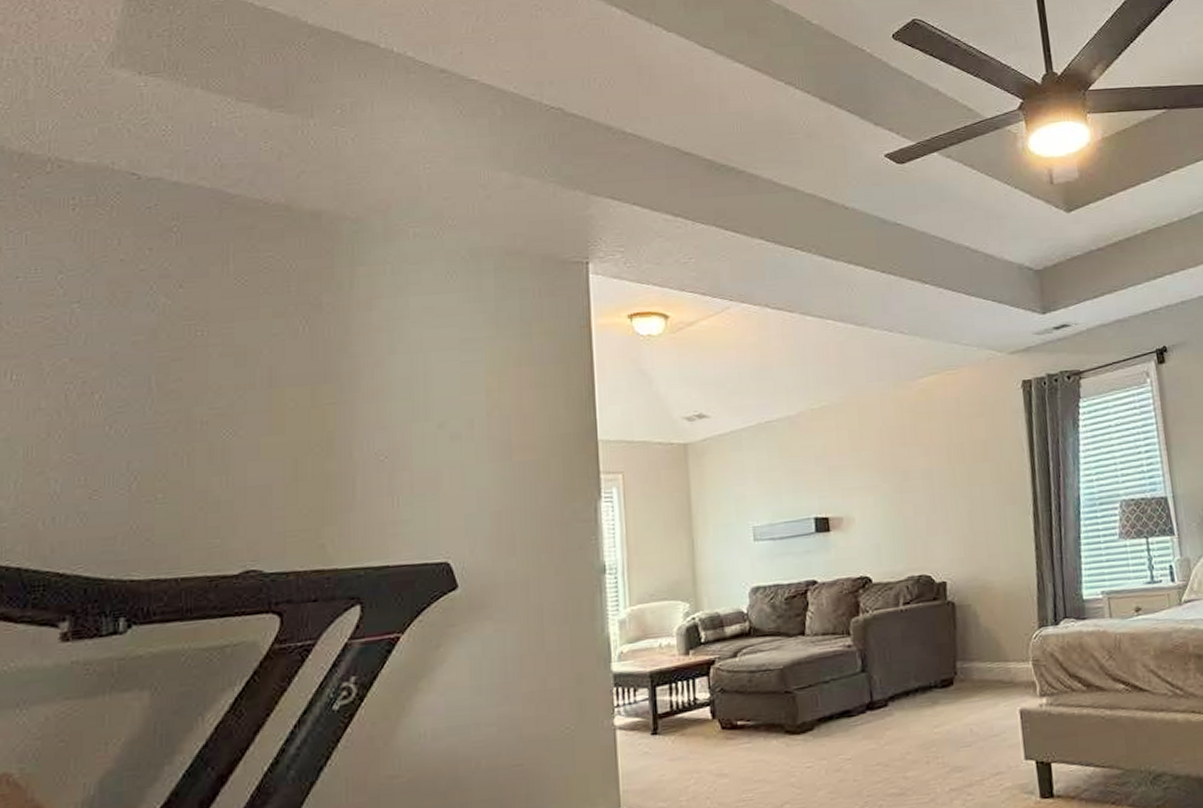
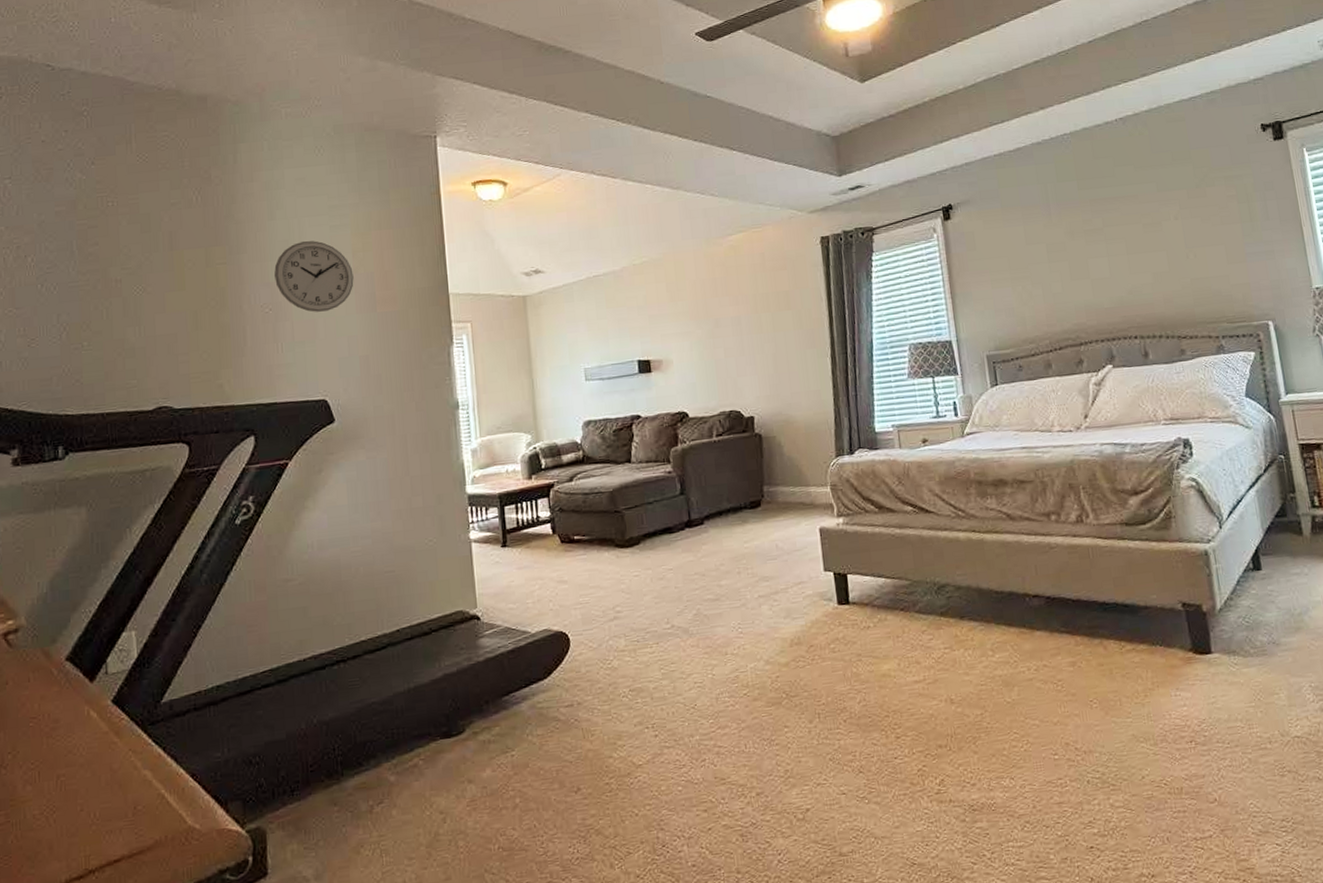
wall clock: none [393,378,487,461] -> present [274,241,354,312]

